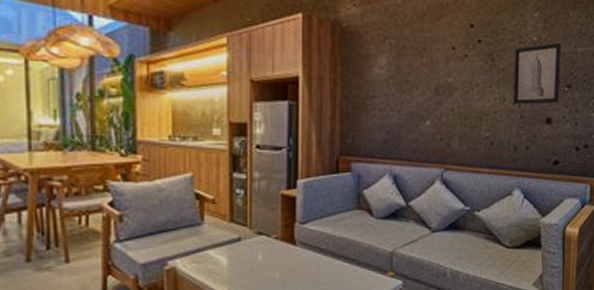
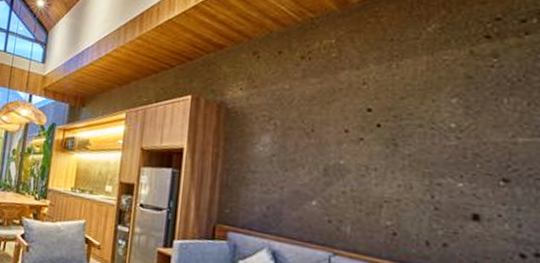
wall art: present [513,42,562,104] -> none [424,131,493,199]

